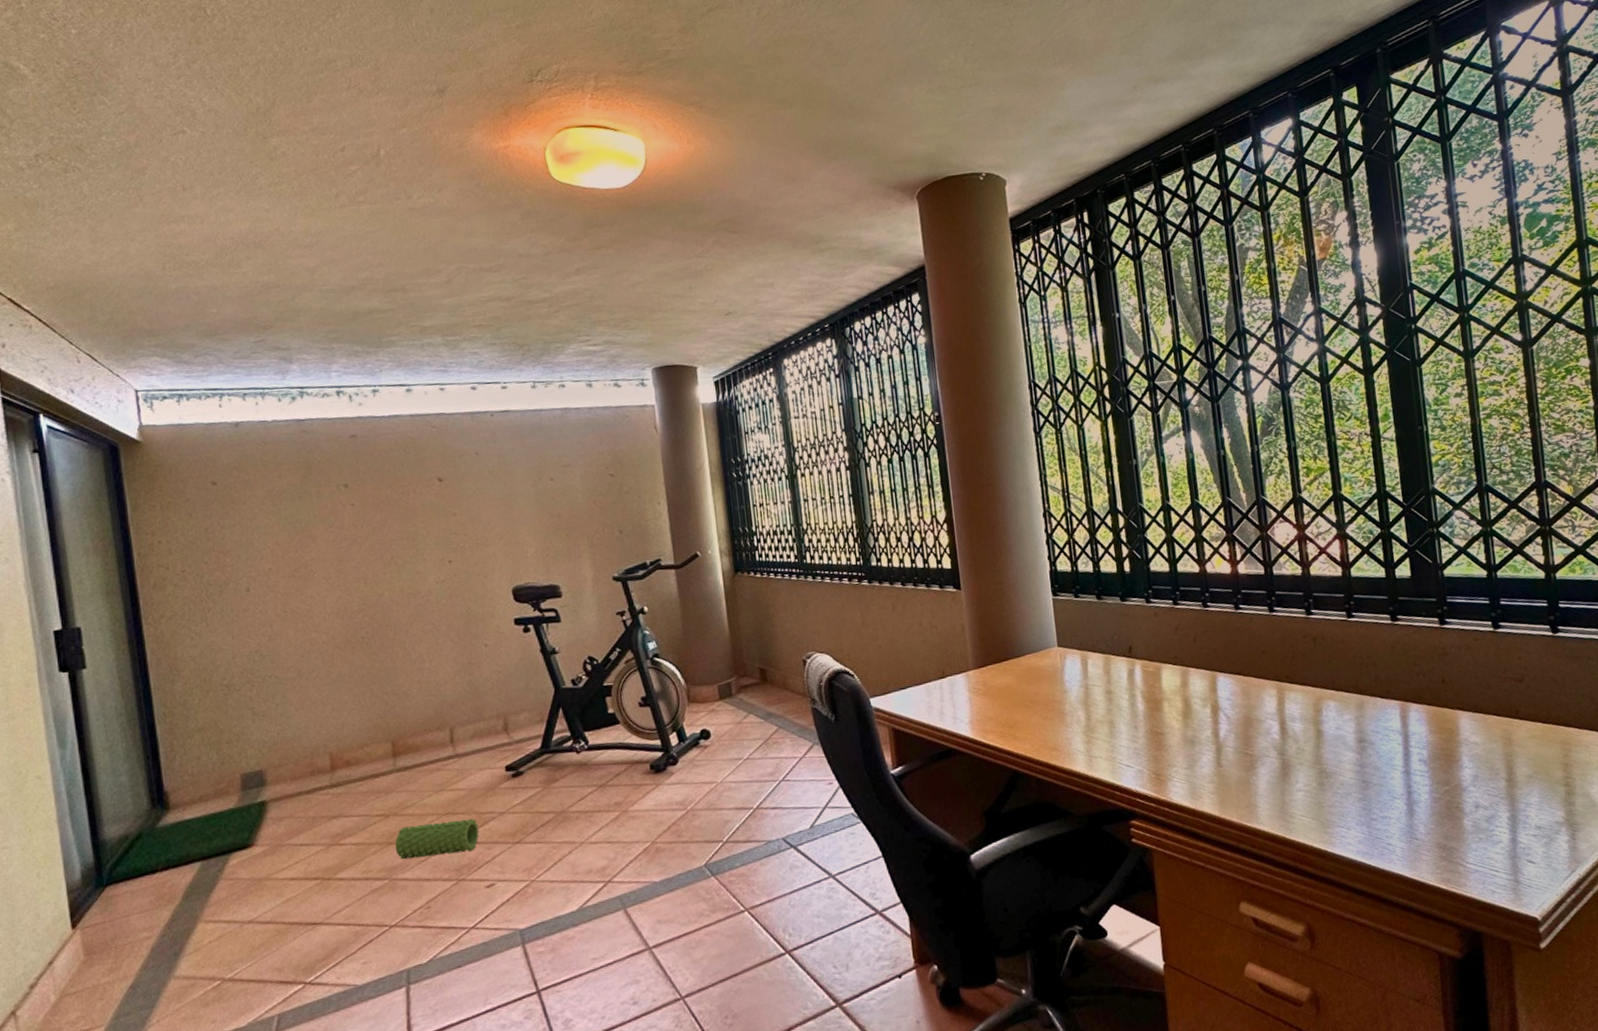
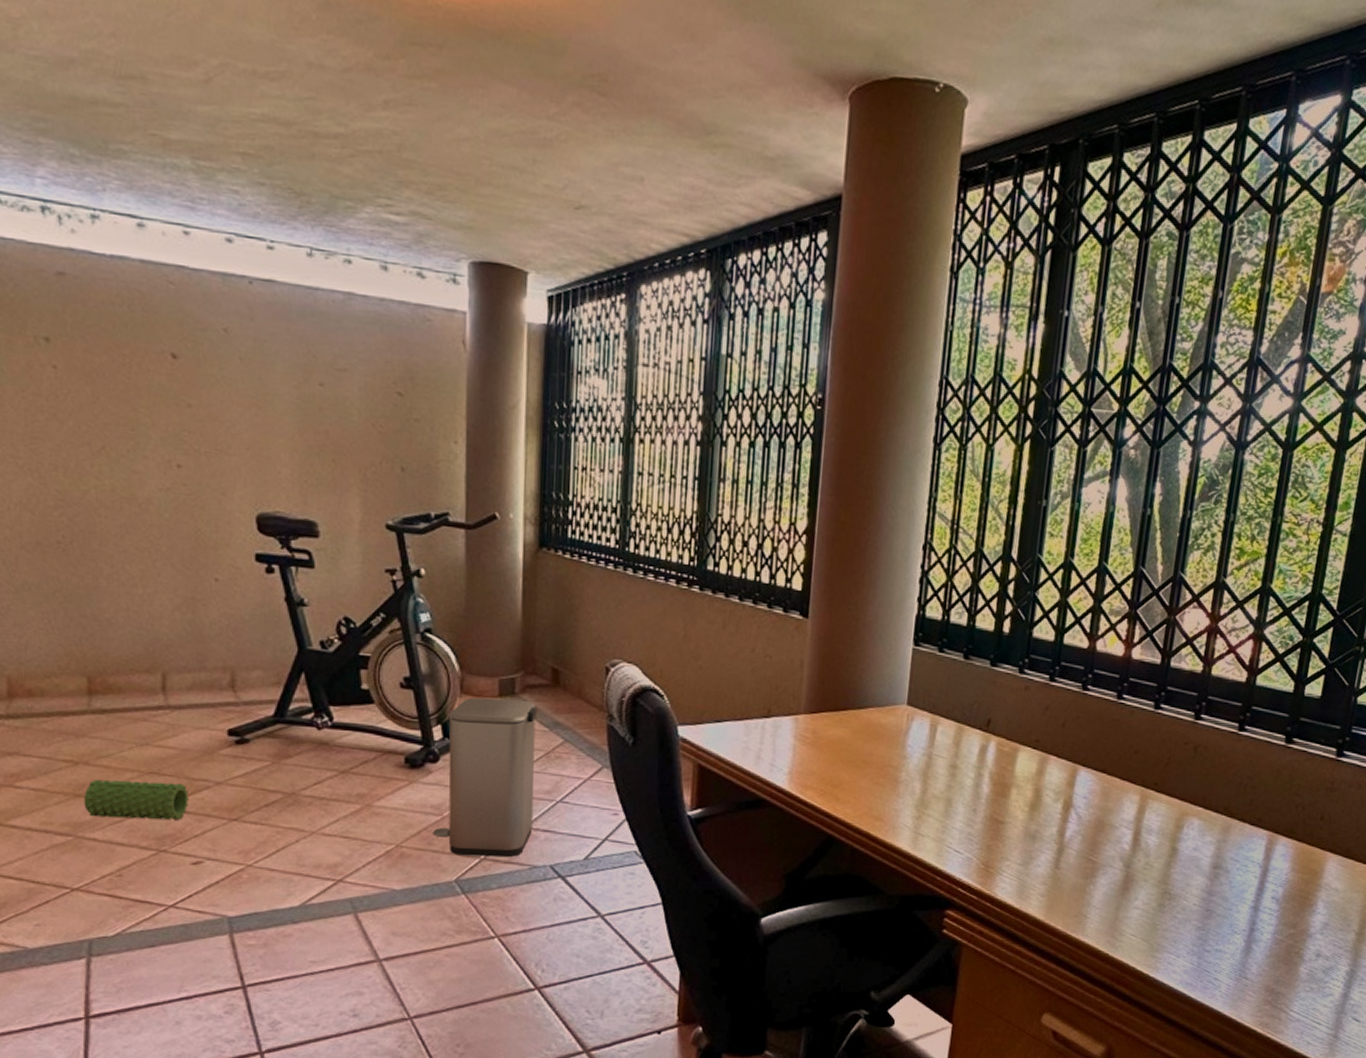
pedal bin: none [680,698,763,843] -> present [432,697,538,858]

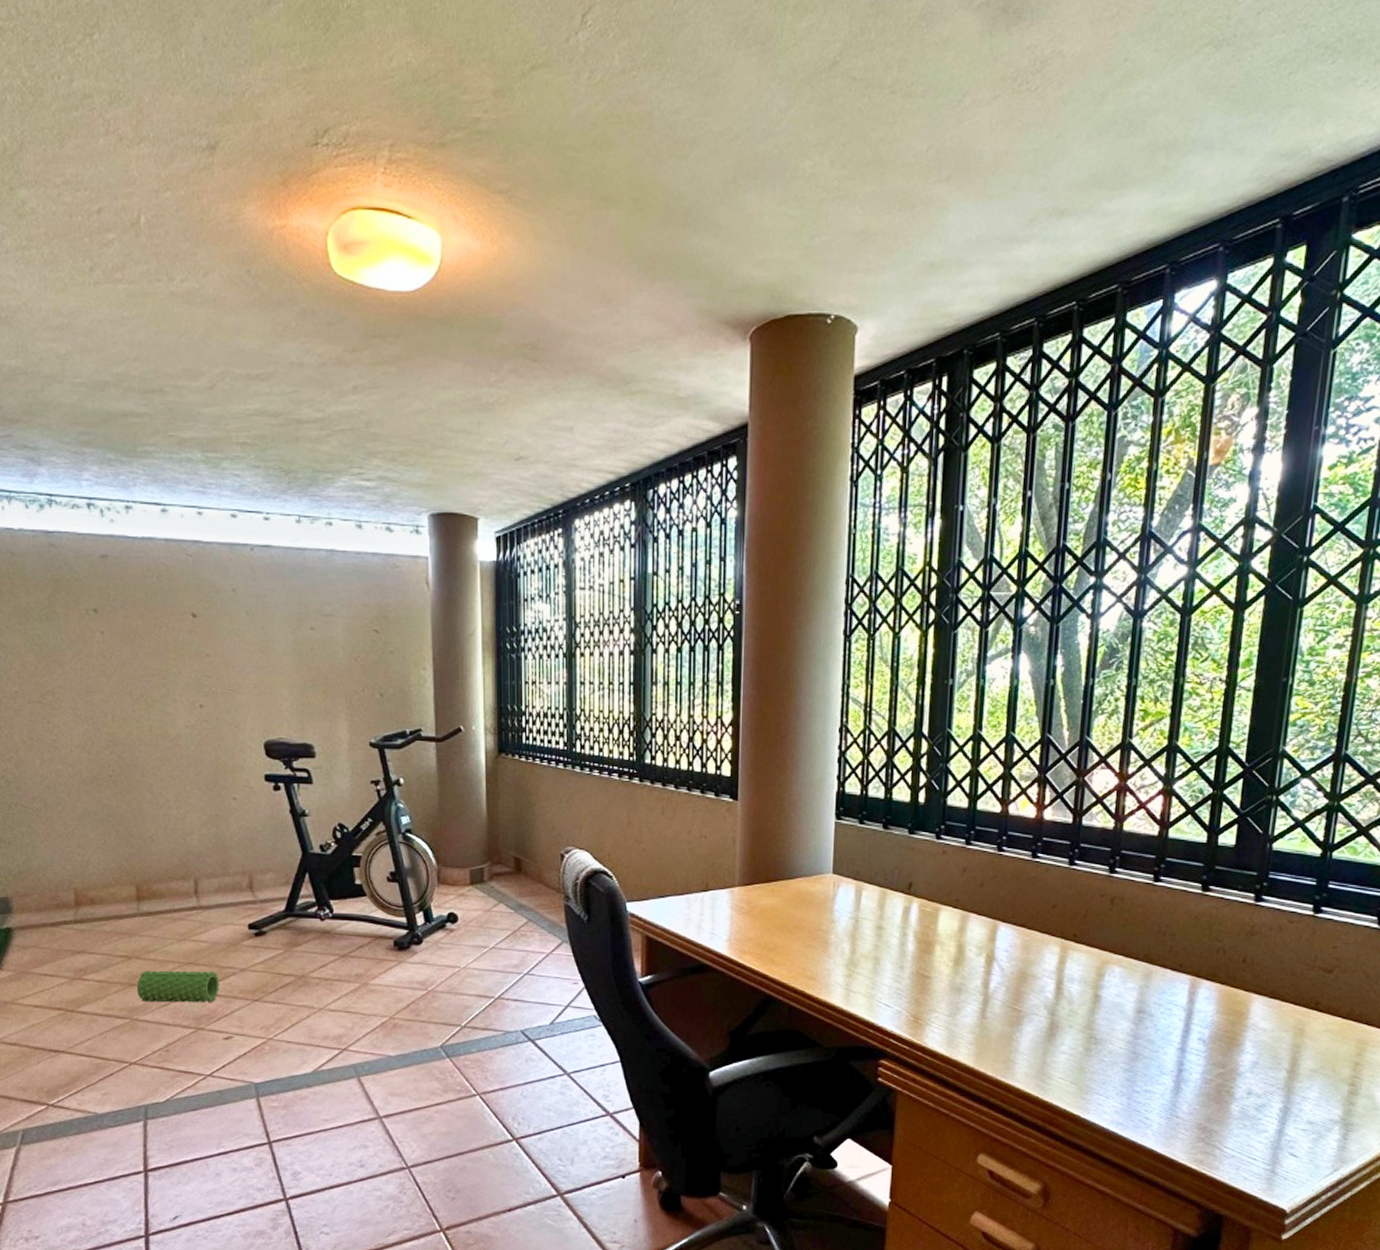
pedal bin: present [432,697,538,858] -> none [420,886,504,1025]

